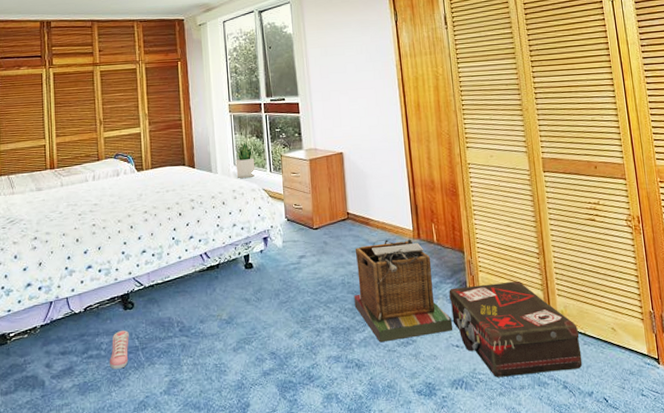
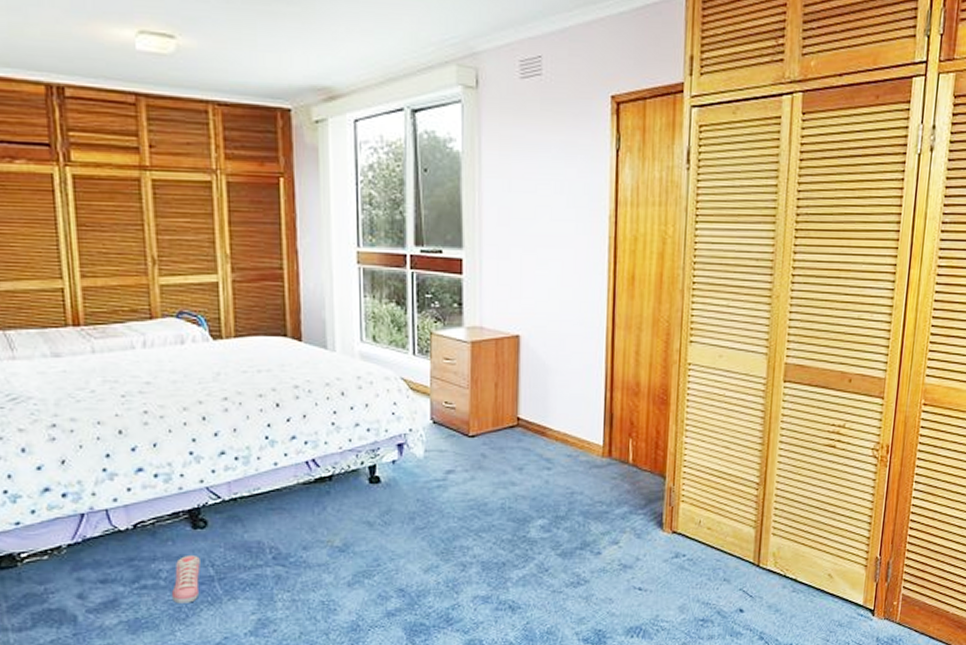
planter: present [235,141,255,179] -> none [363,308,392,362]
clothes hamper: present [354,239,453,343] -> none [515,456,638,582]
suitcase: present [449,281,583,377] -> none [638,515,790,626]

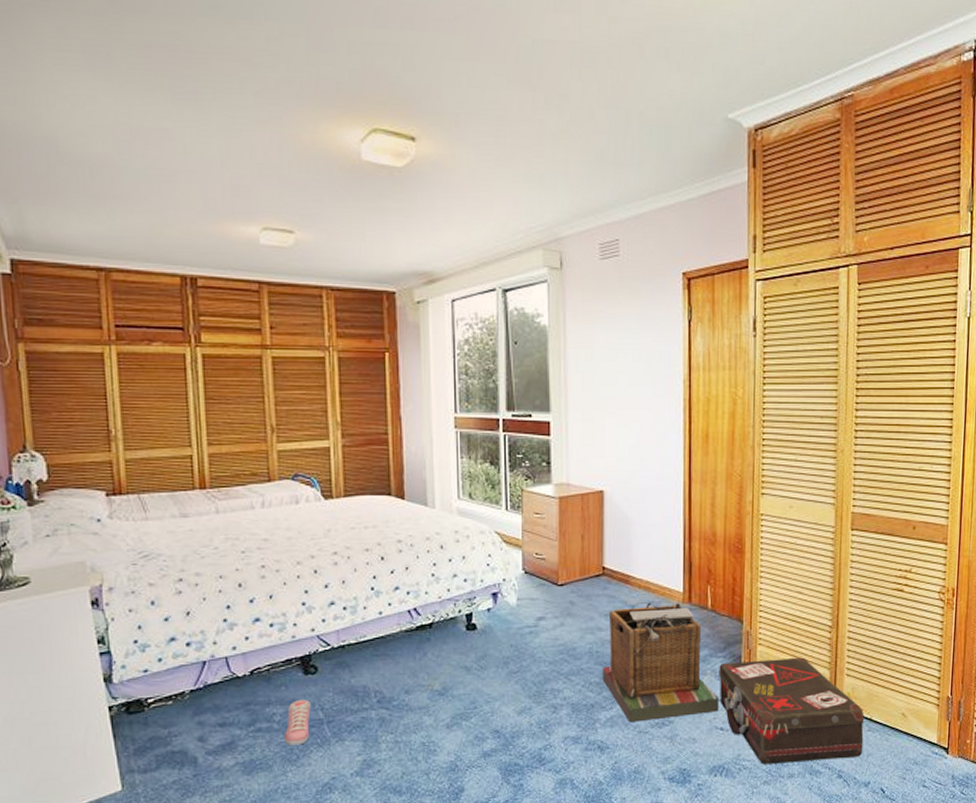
clothes hamper: none [515,456,638,582] -> present [602,602,720,723]
suitcase: none [638,515,790,626] -> present [719,657,865,764]

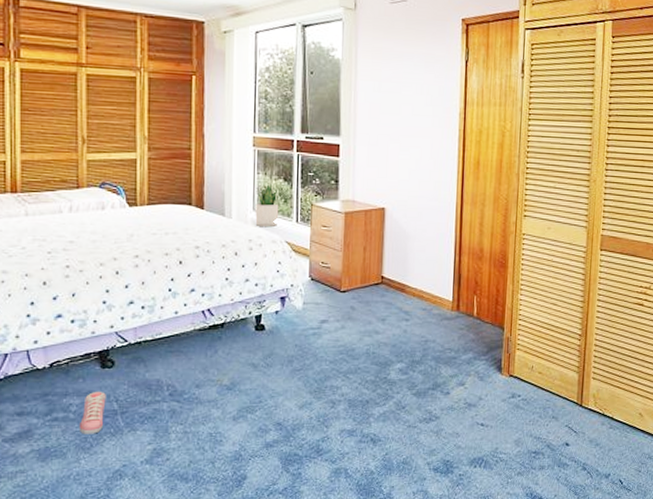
planter: none [460,467,487,517] -> present [255,183,280,228]
clothes hamper: present [602,602,720,723] -> none [377,309,481,418]
suitcase: present [719,657,865,764] -> none [481,361,607,457]

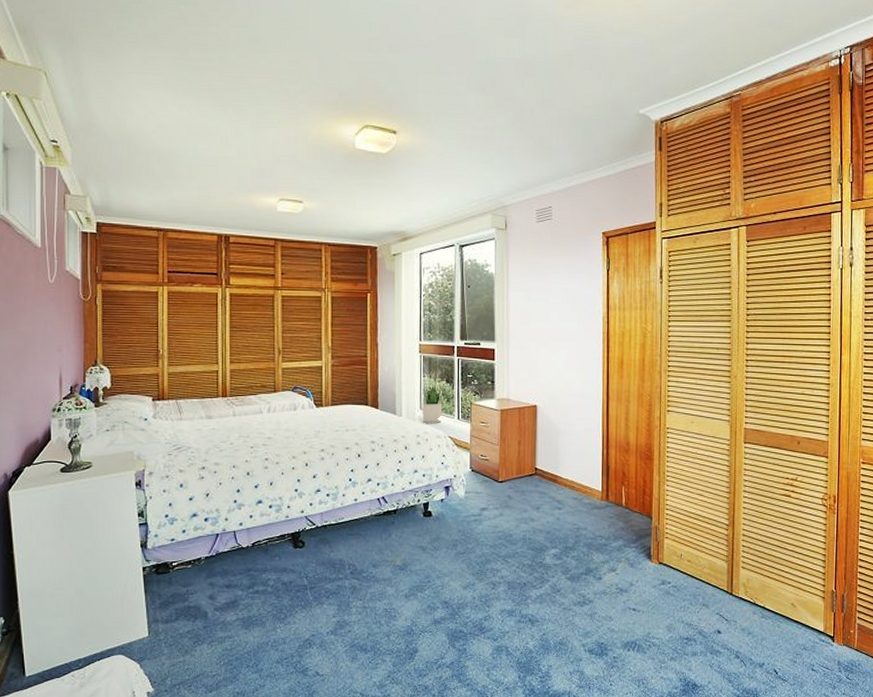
sneaker: present [79,391,106,435] -> none [275,568,298,606]

